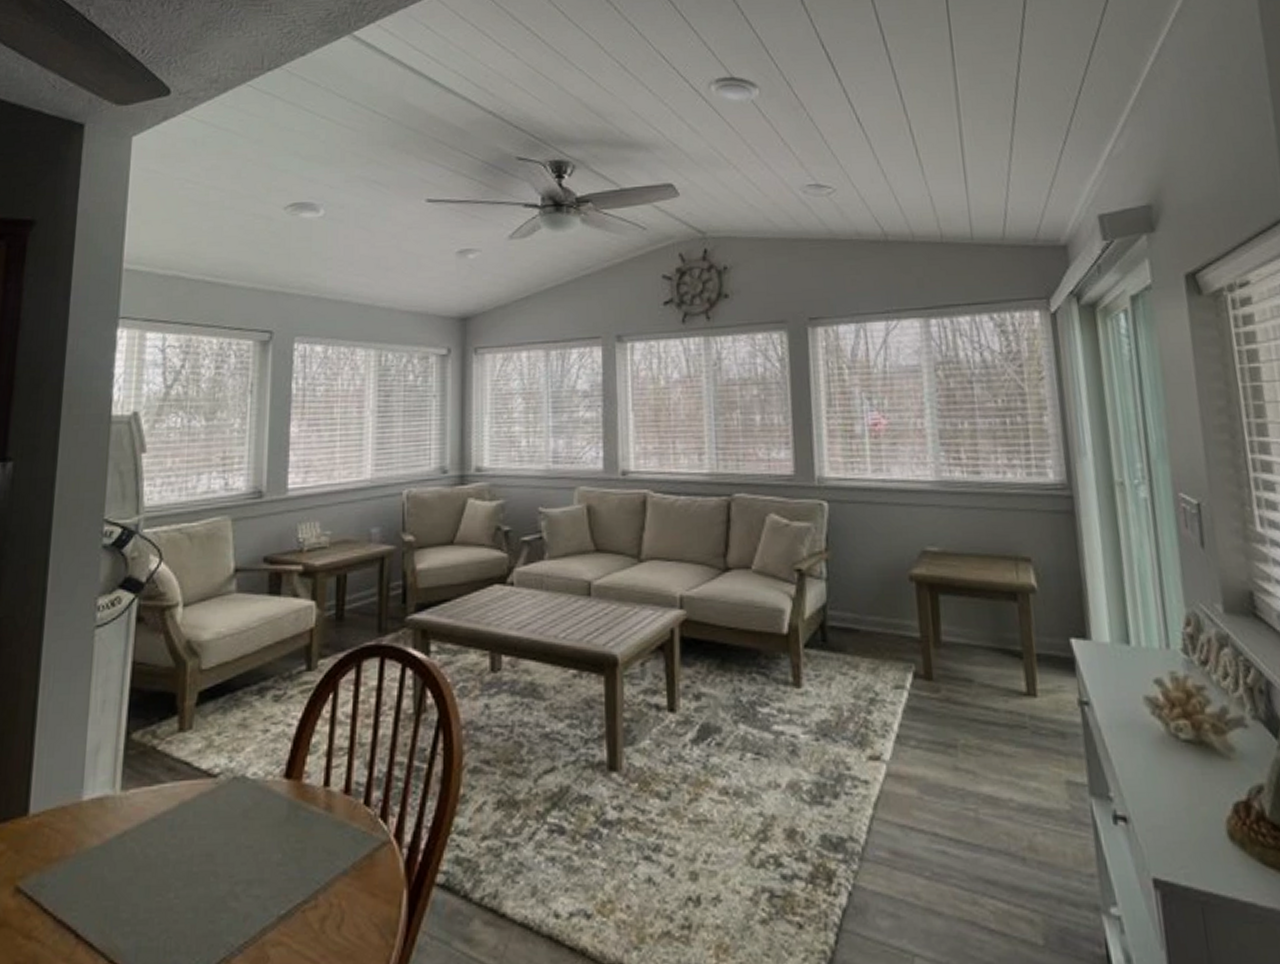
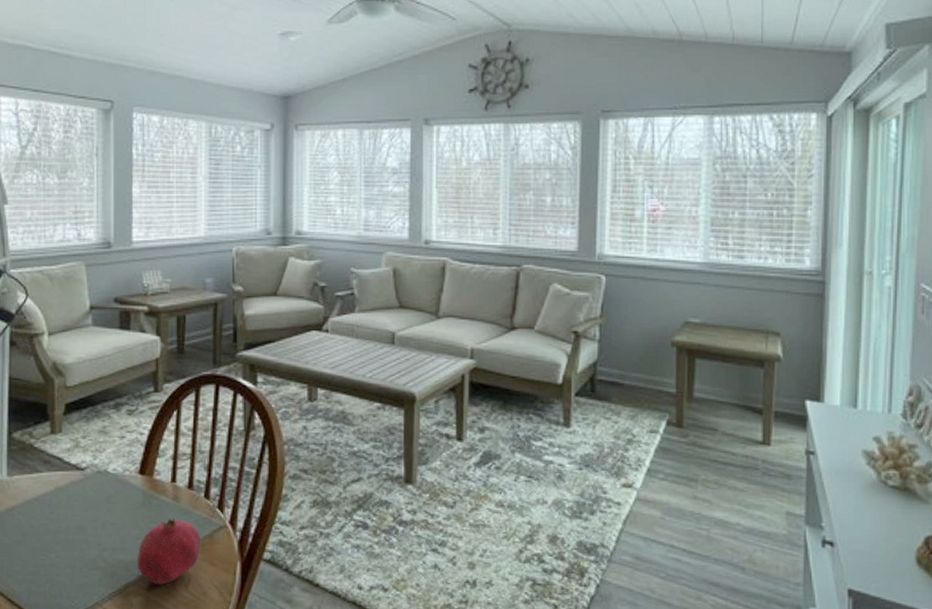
fruit: none [277,834,359,928] -> present [137,518,201,585]

